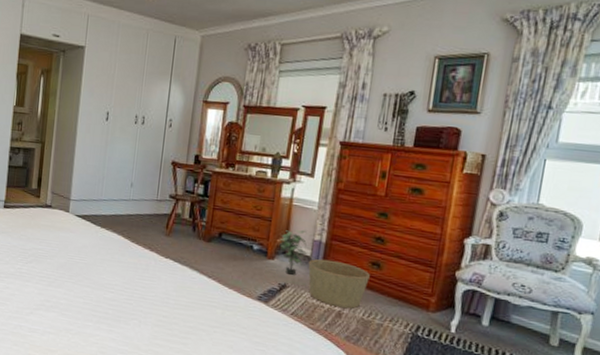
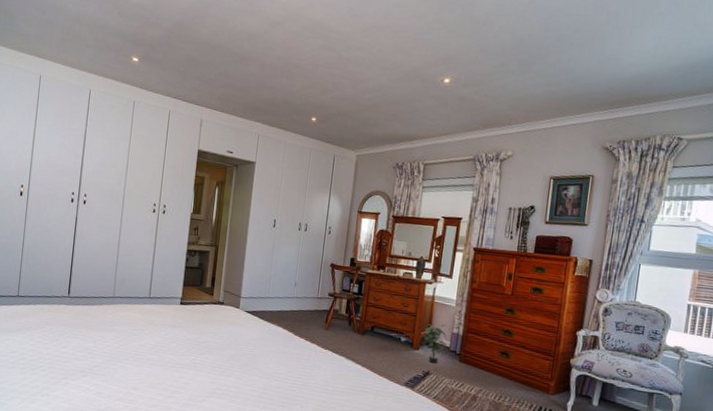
basket: present [308,259,370,309] -> none [448,349,500,393]

